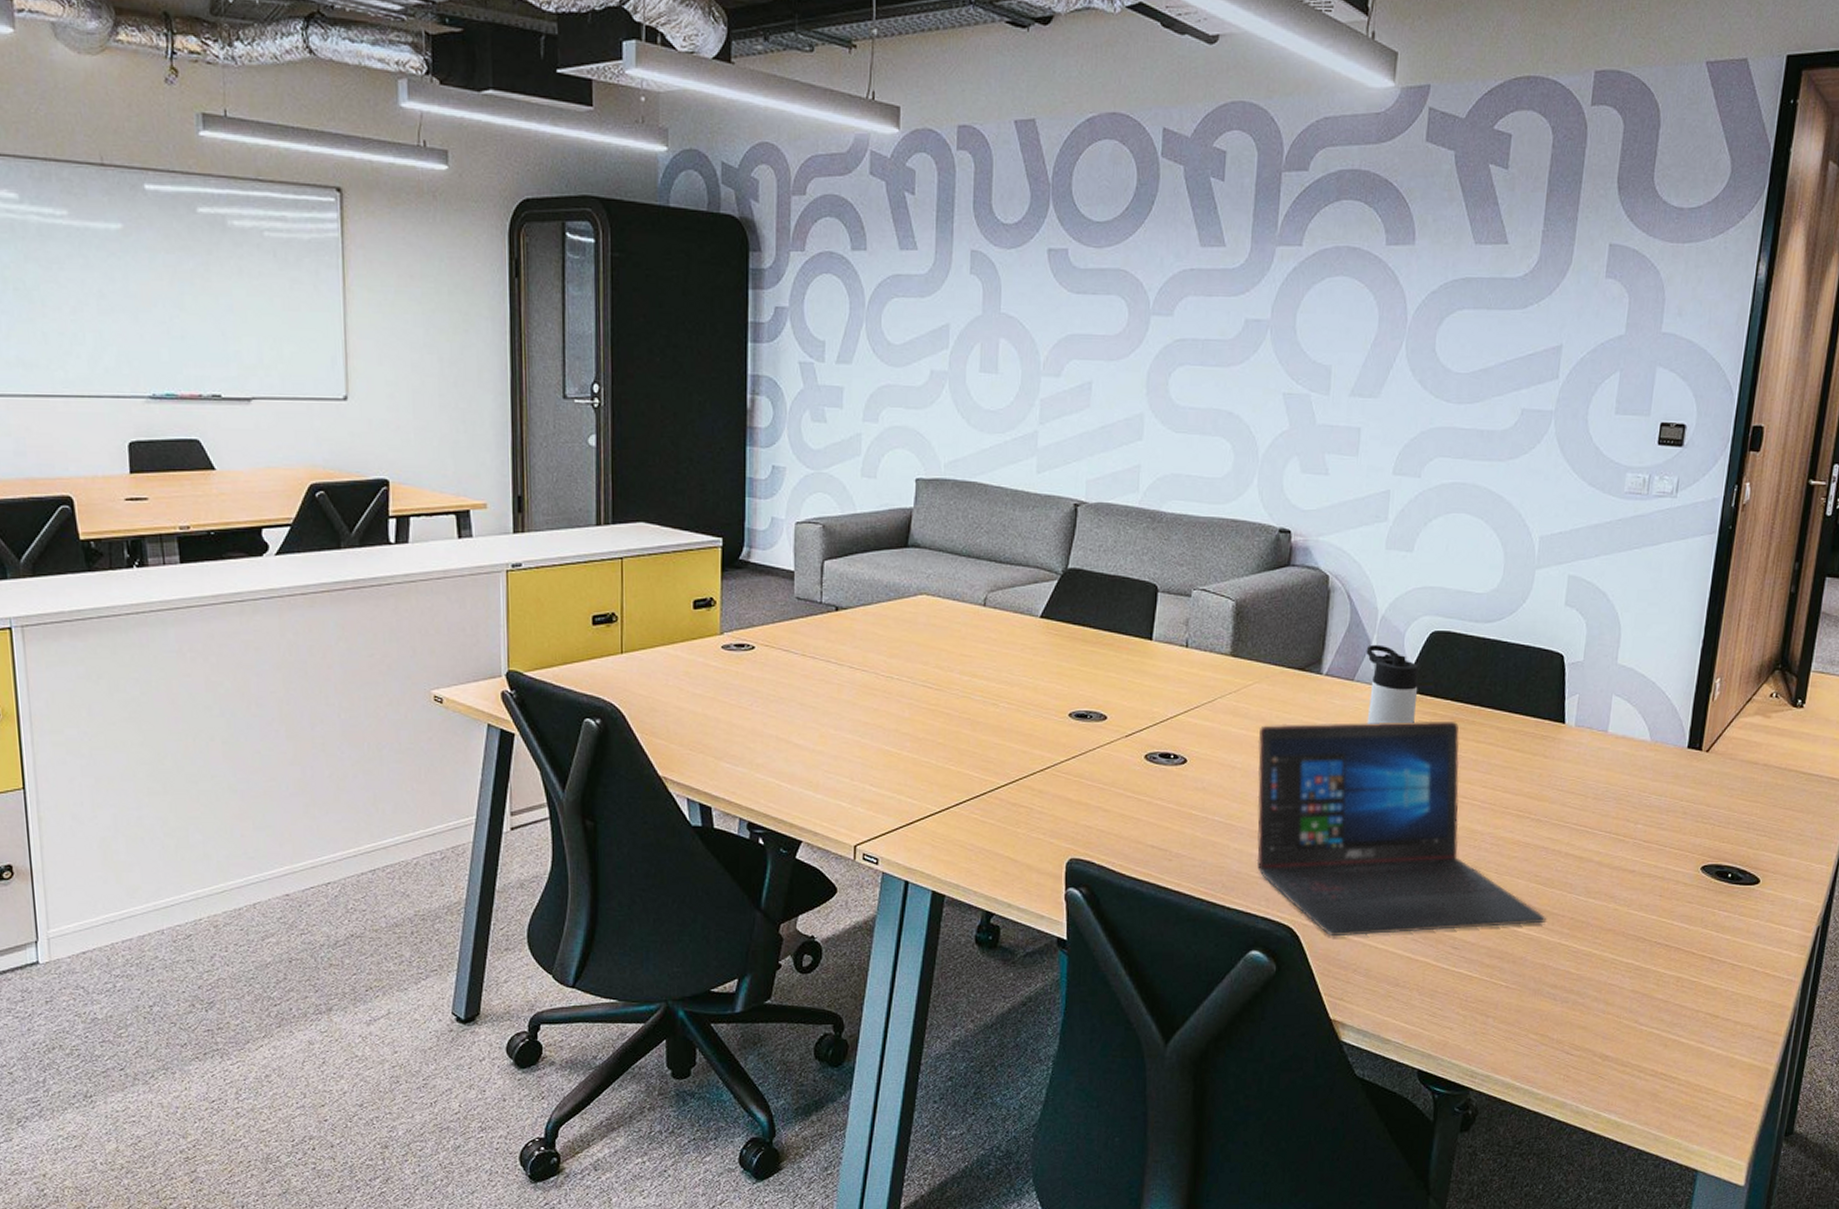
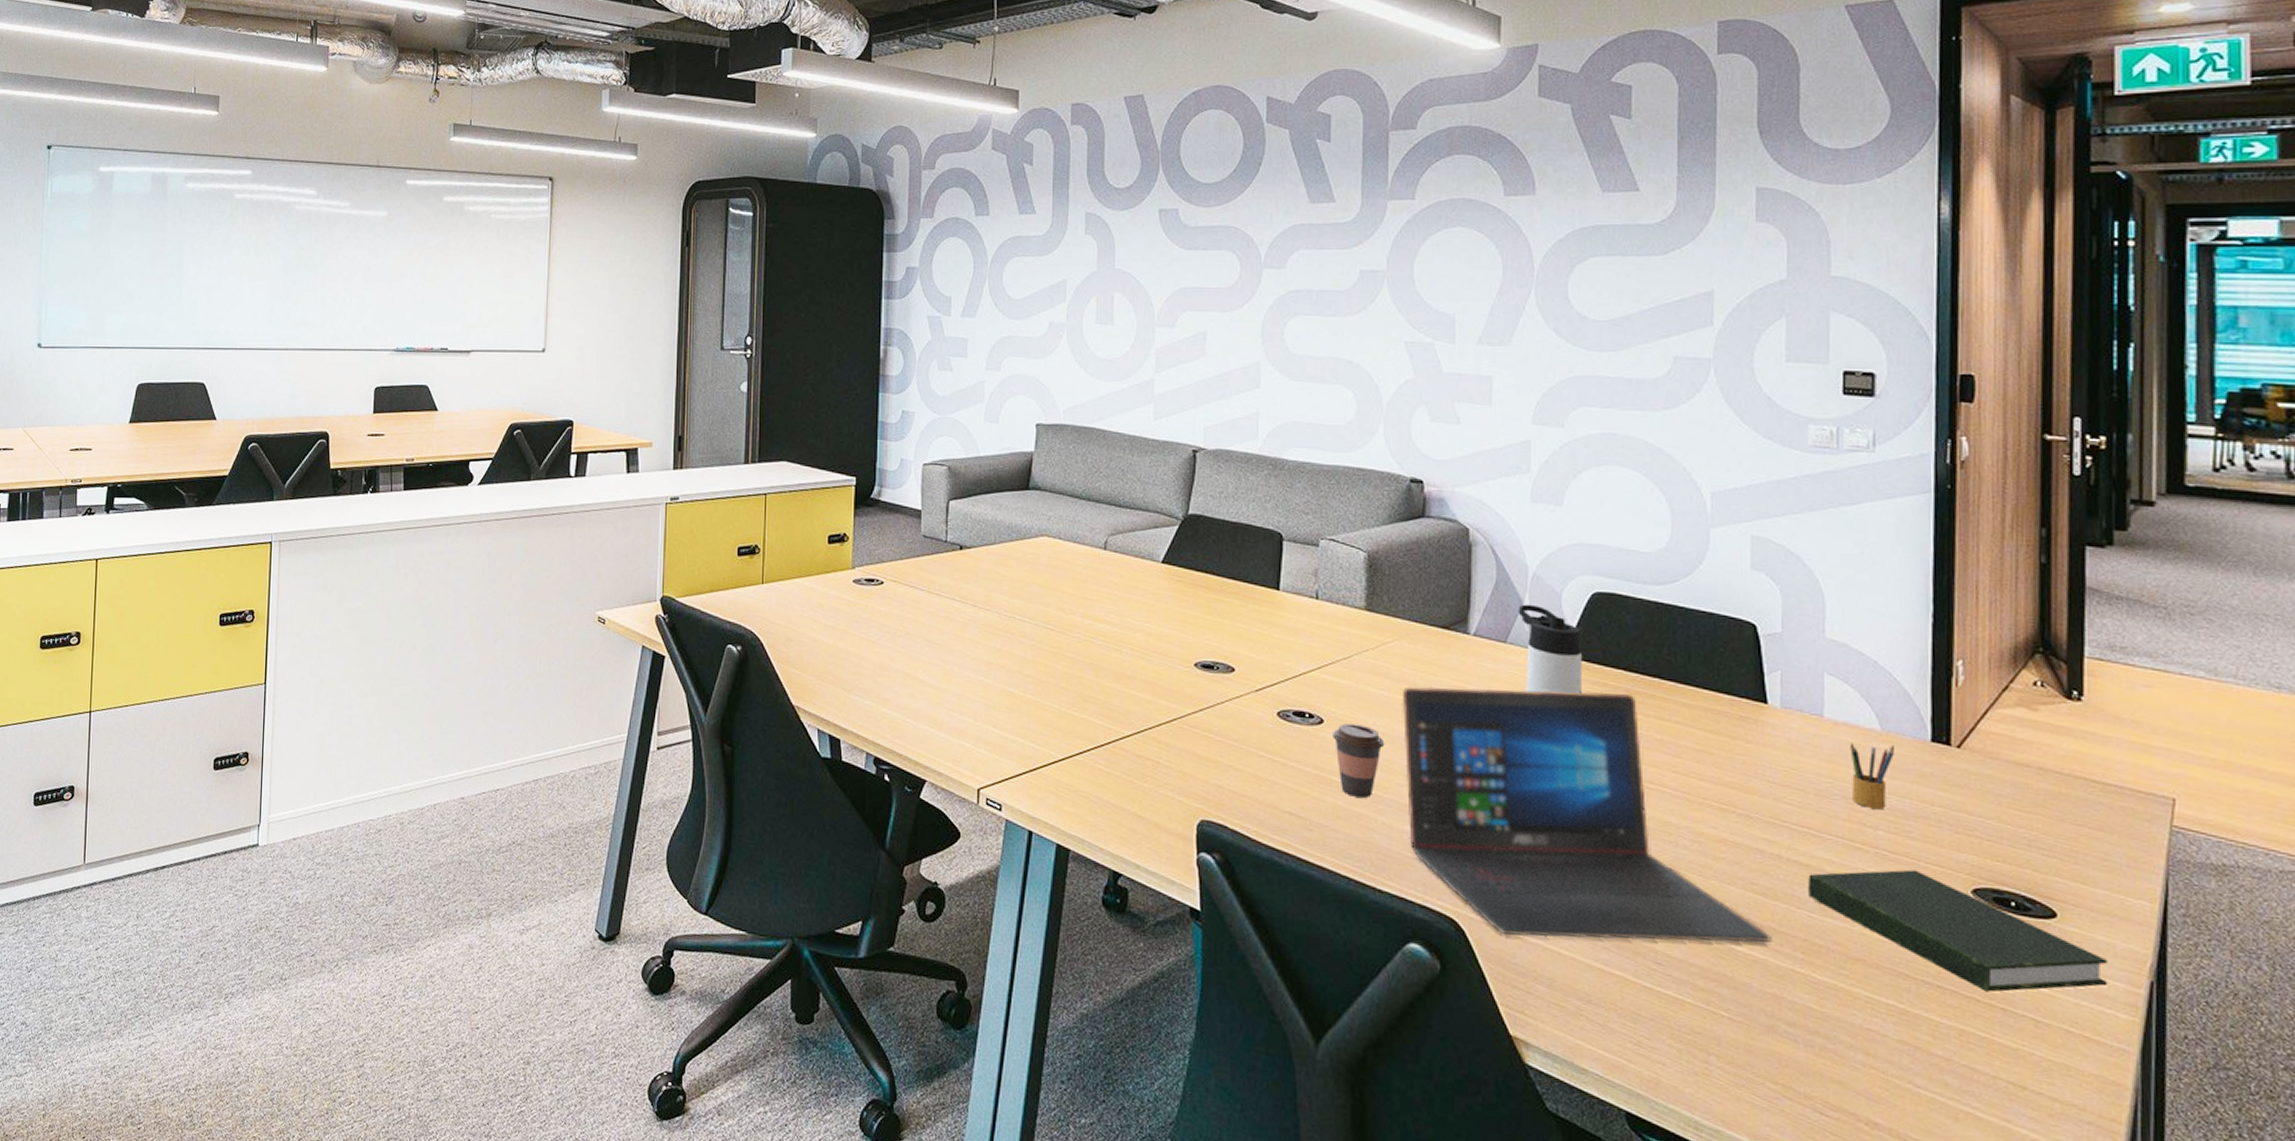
coffee cup: none [1194,762,1241,827] -> present [1333,723,1385,798]
book: none [1578,854,1790,946] -> present [1808,869,2108,993]
pencil box: none [1621,753,1659,807] -> present [1849,743,1894,810]

